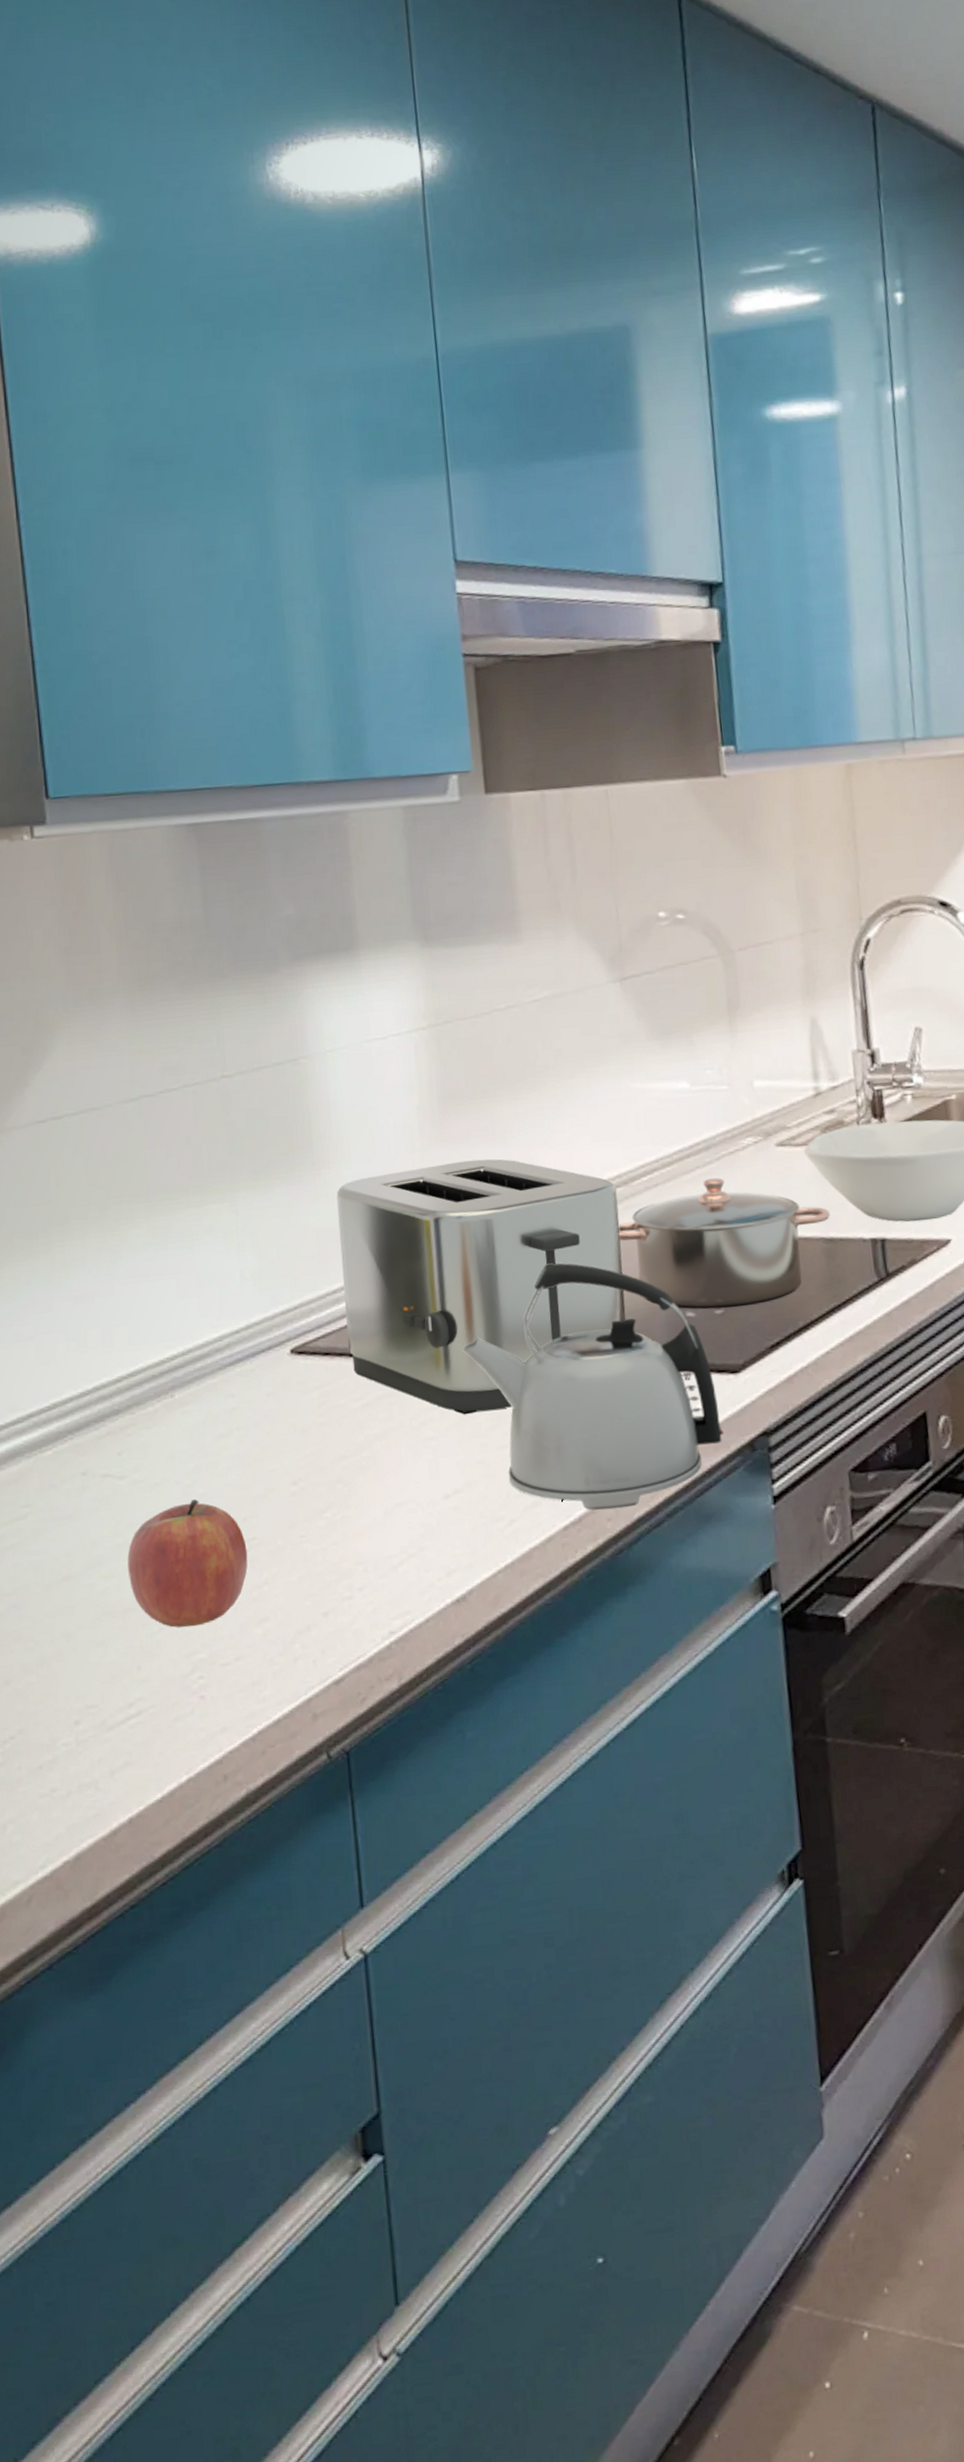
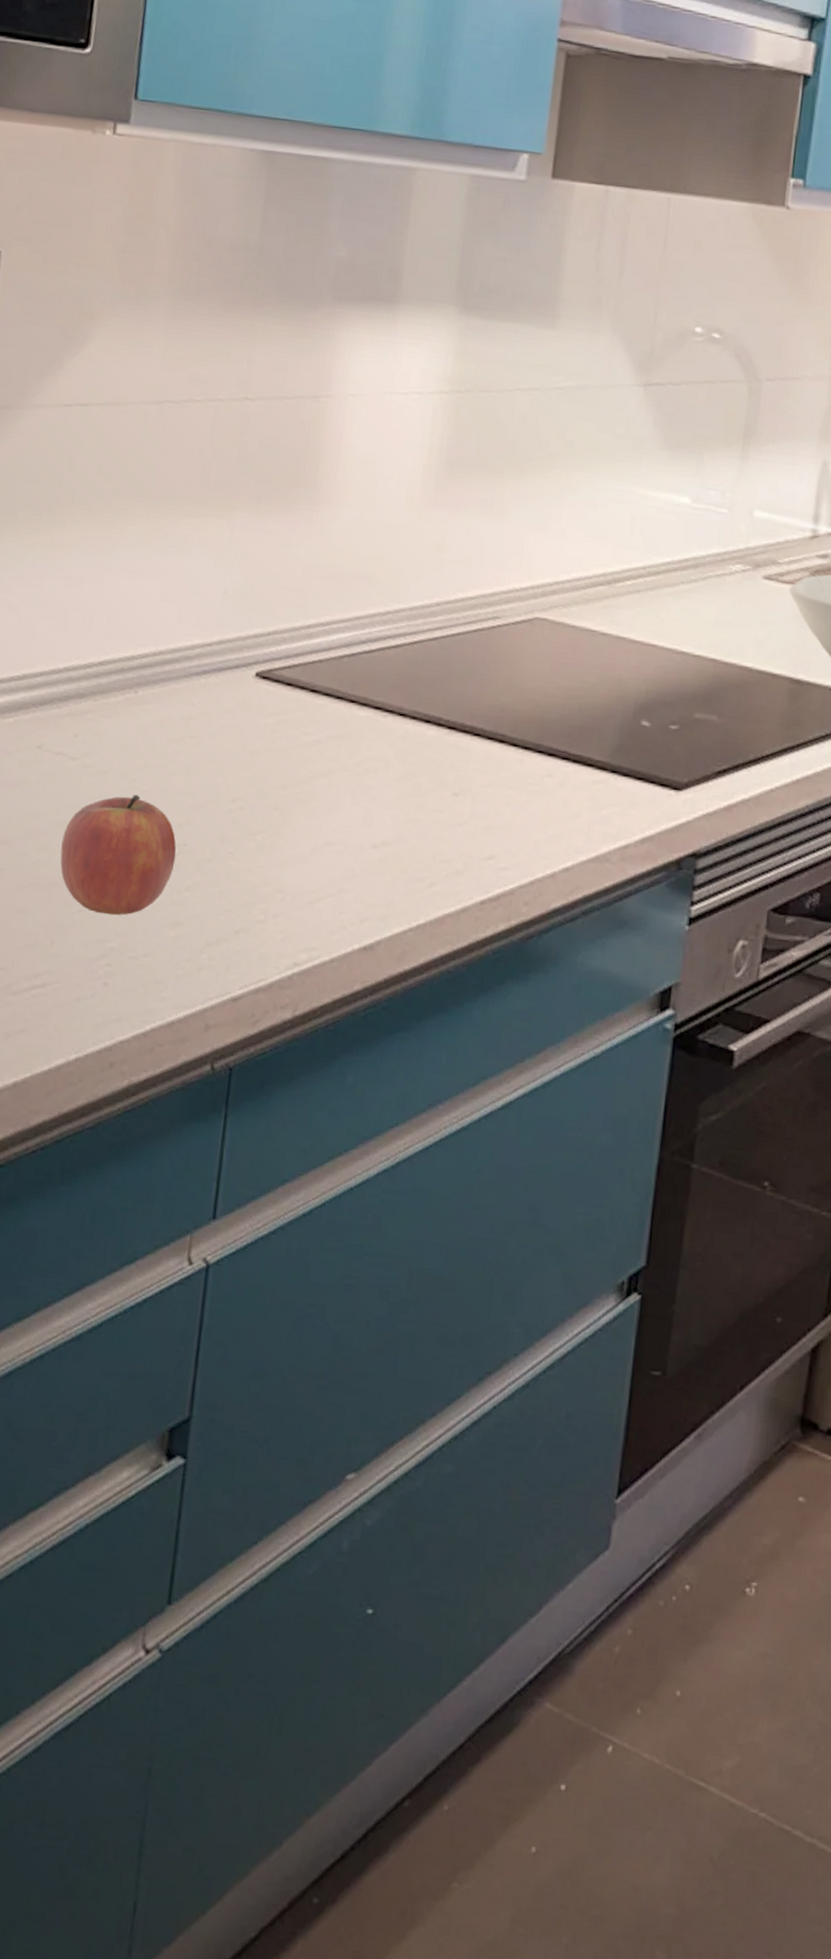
toaster: present [336,1159,626,1415] -> none [311,523,599,775]
kettle: present [462,1263,724,1511] -> none [418,644,655,897]
cooking pot: present [618,1177,830,1310] -> none [591,595,802,729]

